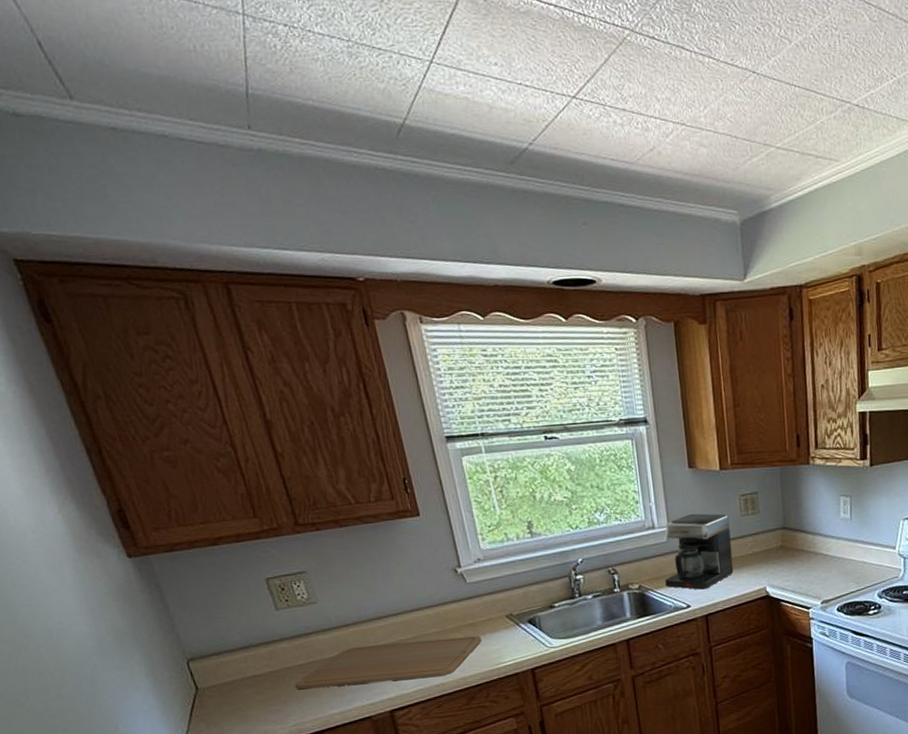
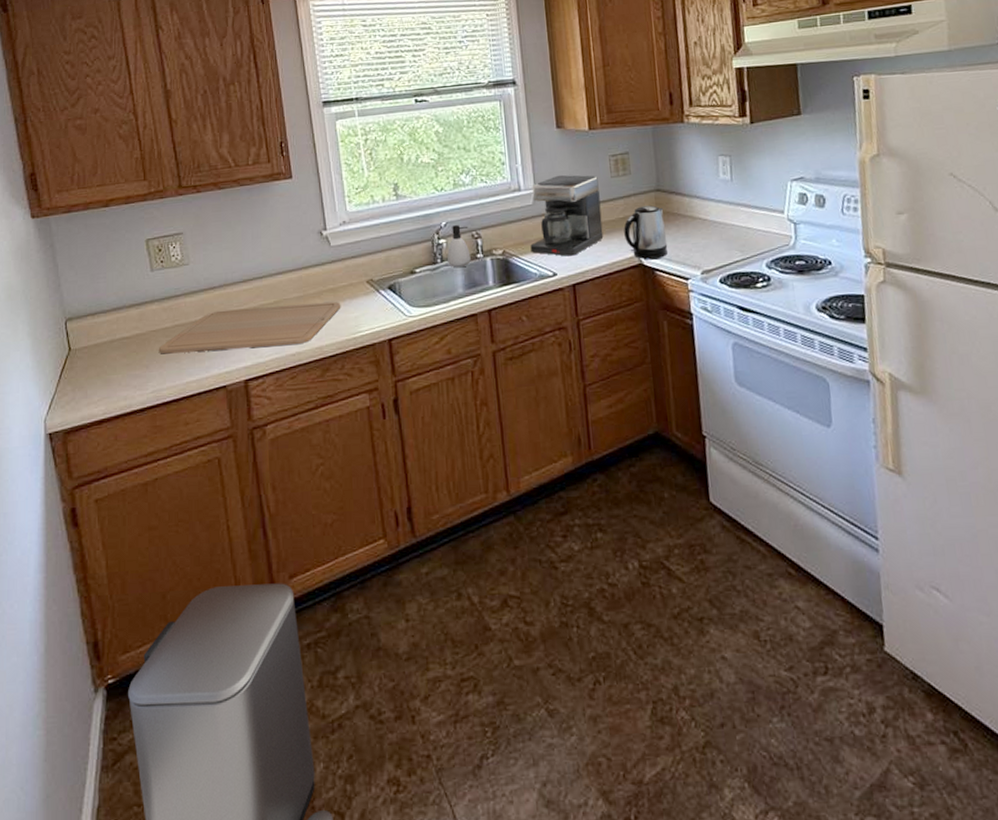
soap dispenser: none [585,561,608,602] -> present [447,225,471,268]
kettle: none [752,542,793,592] -> present [624,205,669,260]

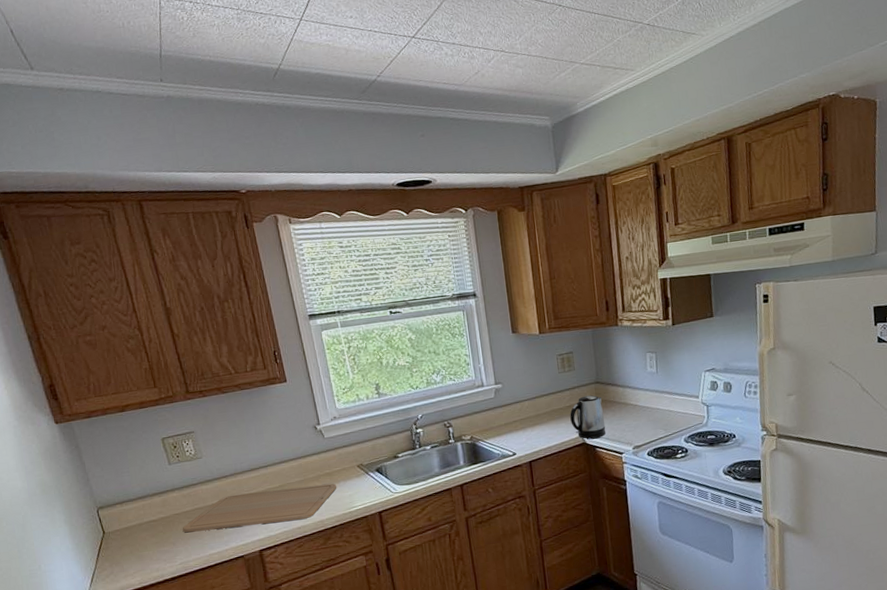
soap dispenser: present [447,225,471,268] -> none [424,417,444,452]
coffee maker: present [530,174,604,256] -> none [493,372,554,439]

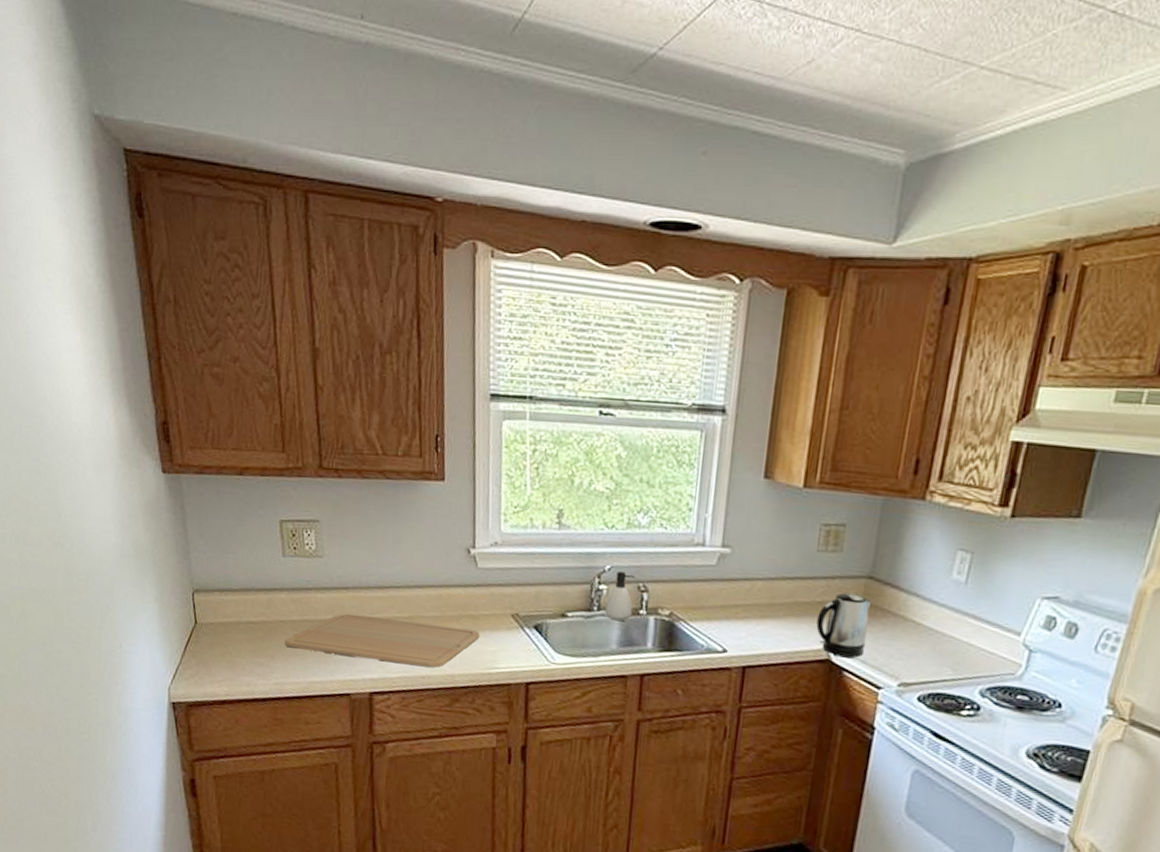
soap dispenser: none [424,417,444,452] -> present [605,571,636,622]

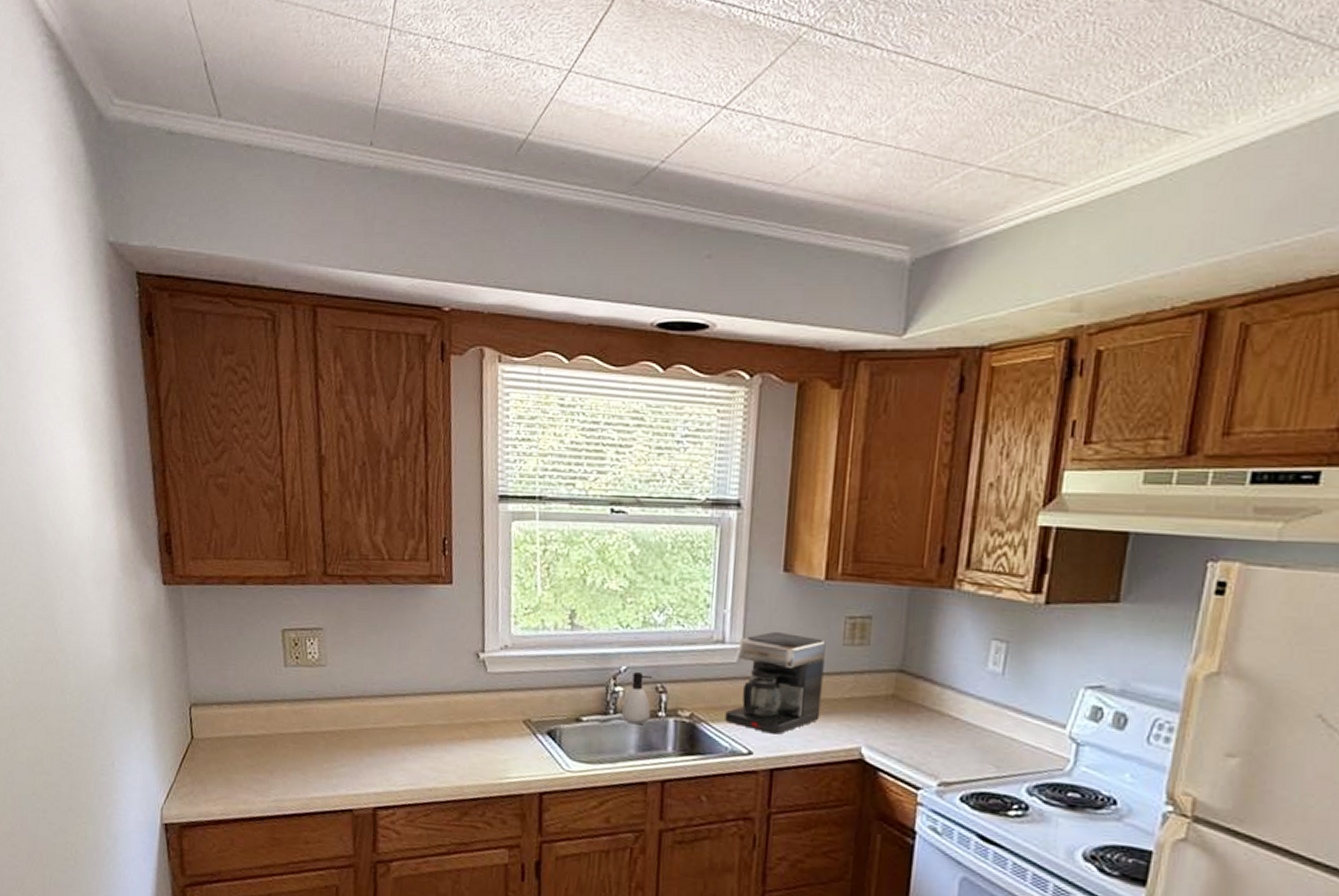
chopping board: present [285,613,480,668] -> none [285,723,491,780]
coffee maker: none [702,536,801,634] -> present [725,631,826,735]
kettle: present [816,592,872,659] -> none [846,688,905,758]

